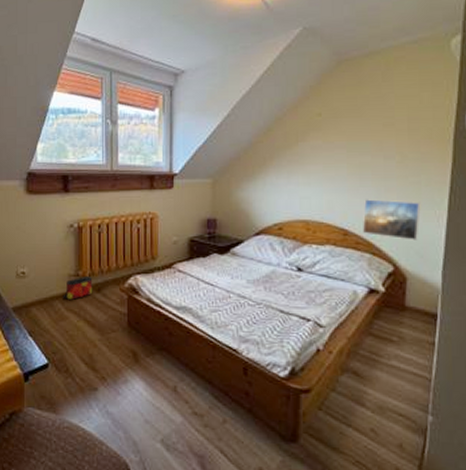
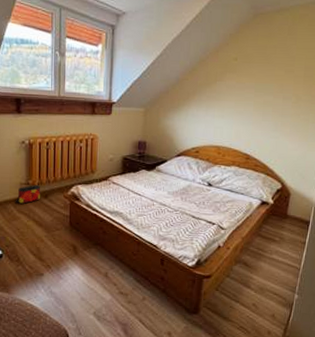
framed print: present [362,199,421,240] -> none [260,131,307,165]

